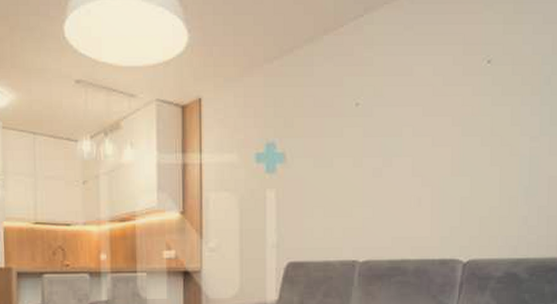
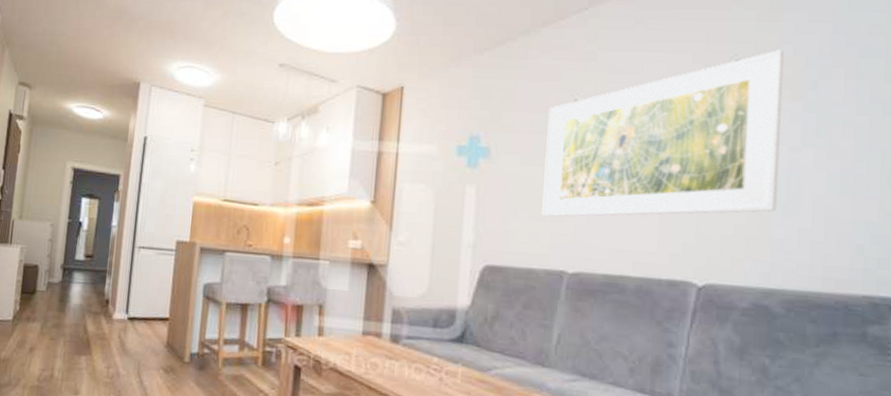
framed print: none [334,50,526,213] -> present [542,50,785,217]

